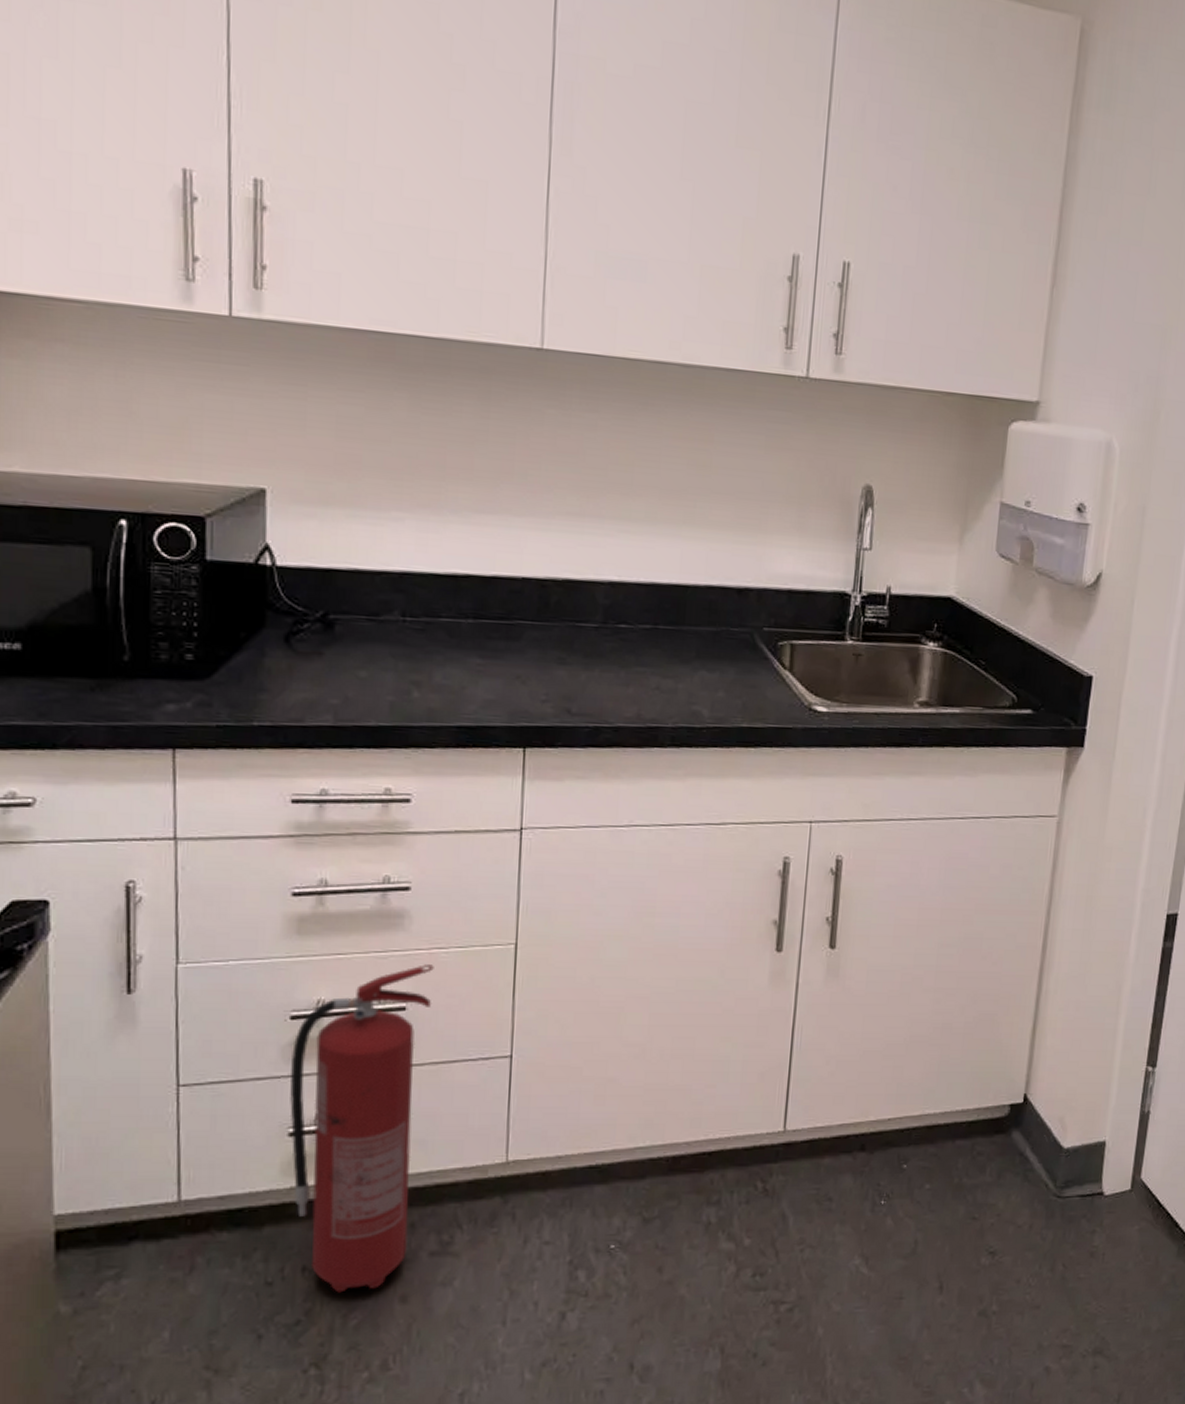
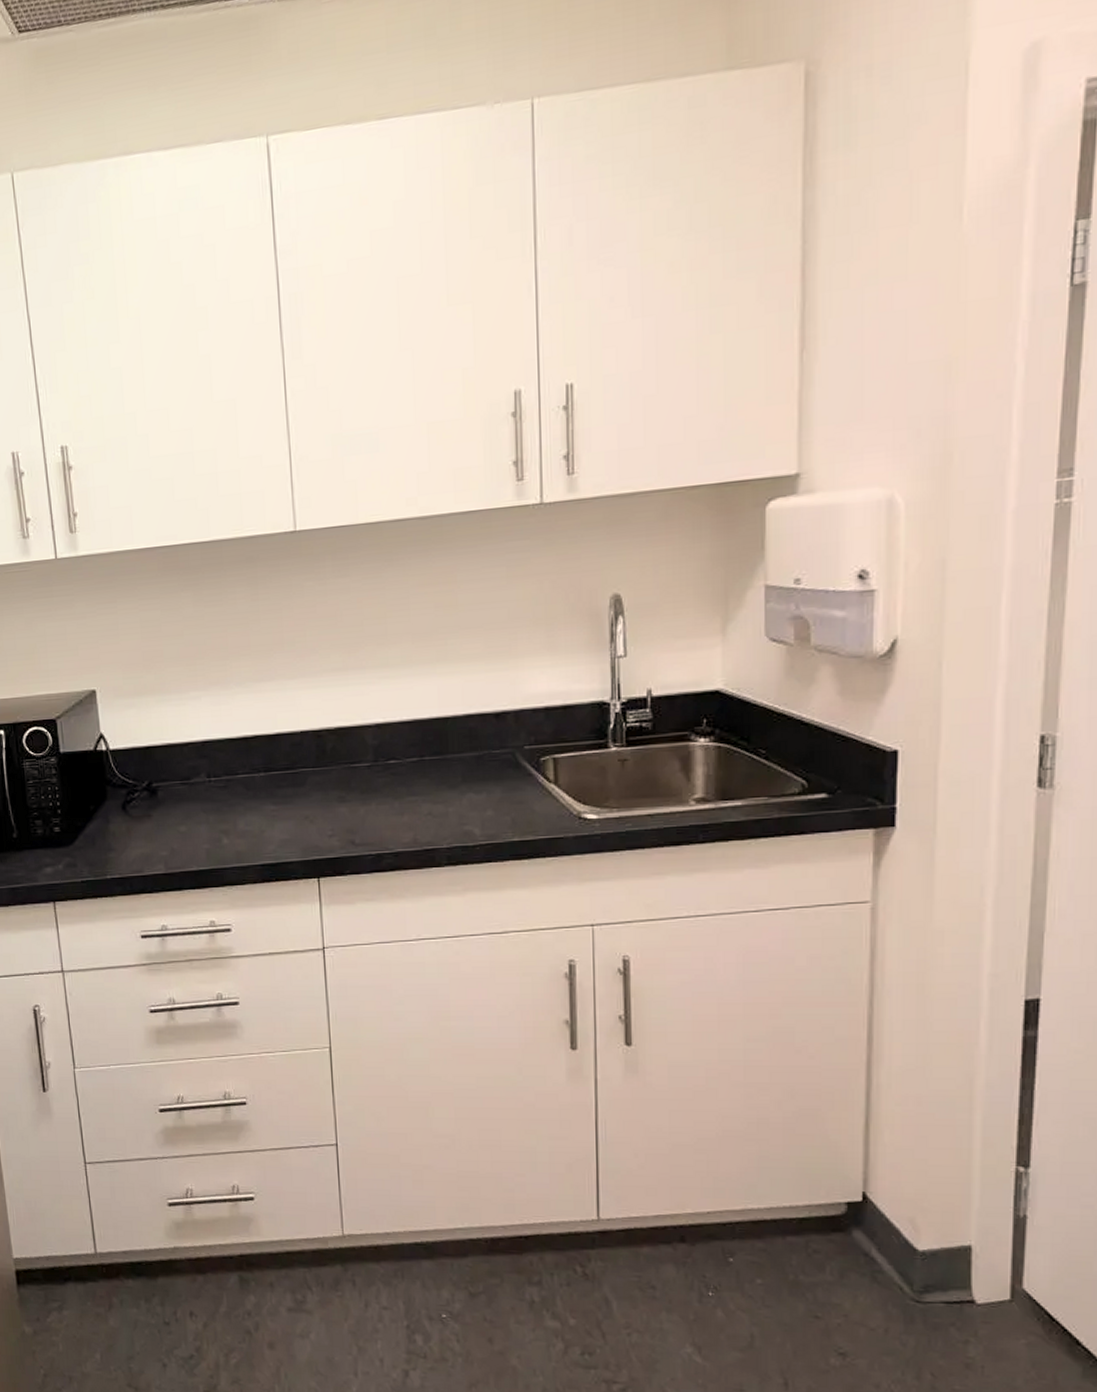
fire extinguisher: present [289,964,434,1293] -> none [163,1066,269,1336]

